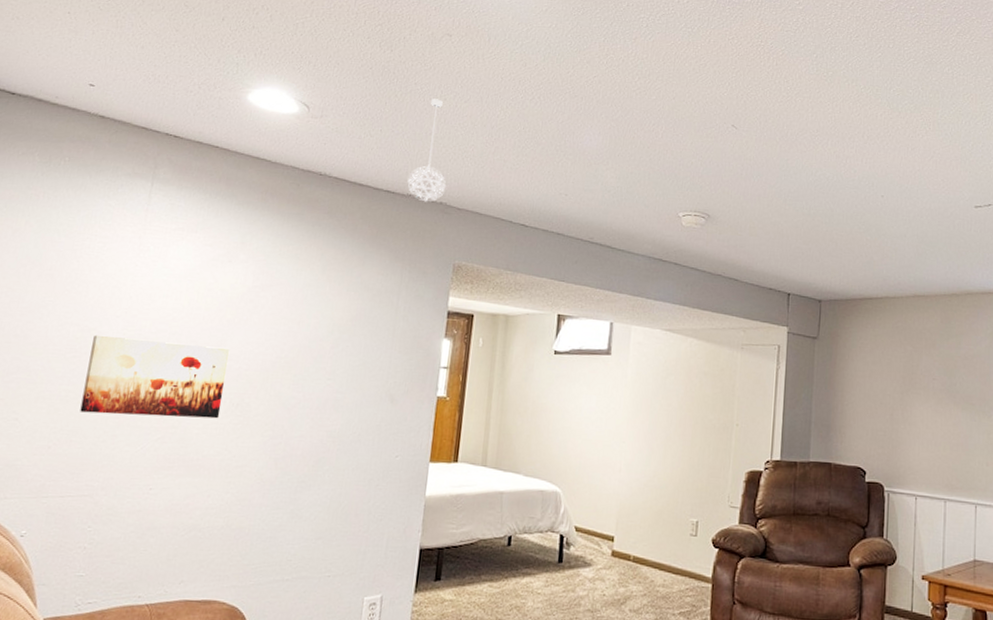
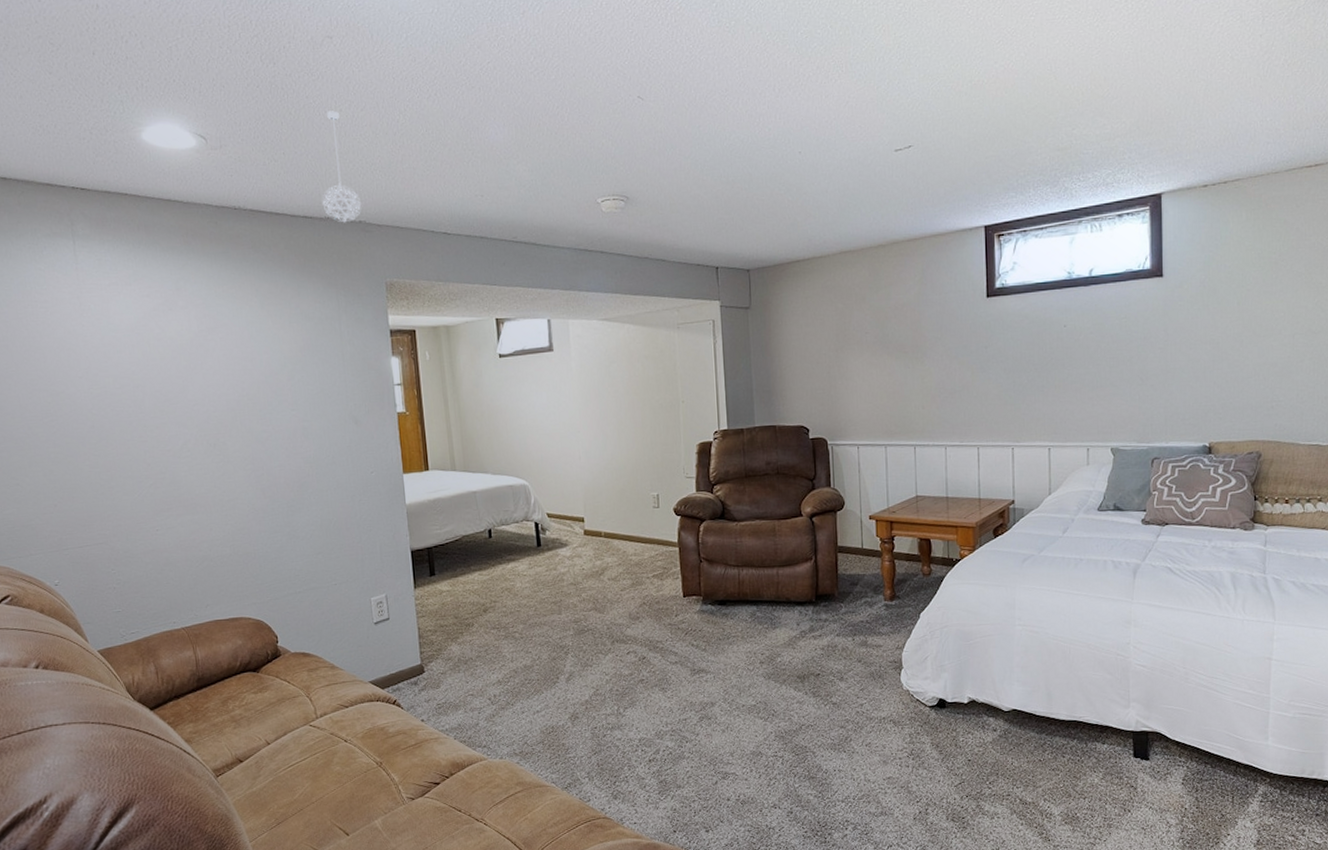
wall art: present [80,335,229,419] -> none [64,393,201,471]

